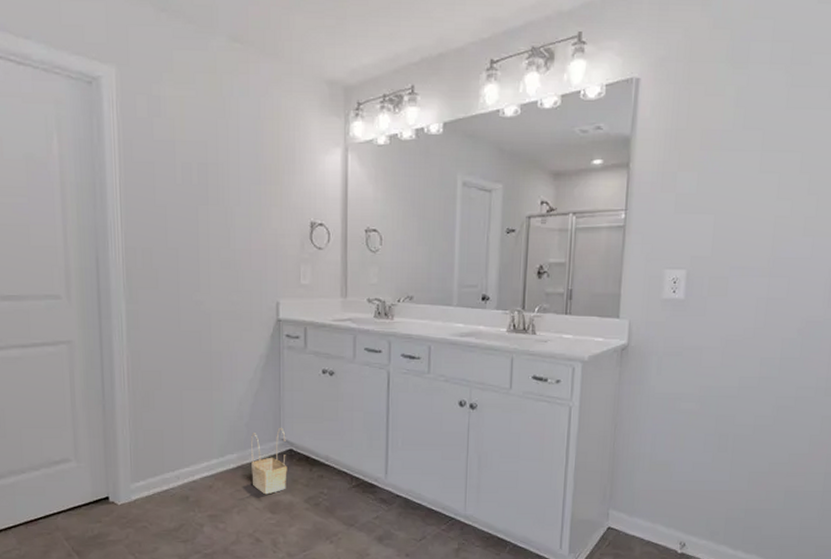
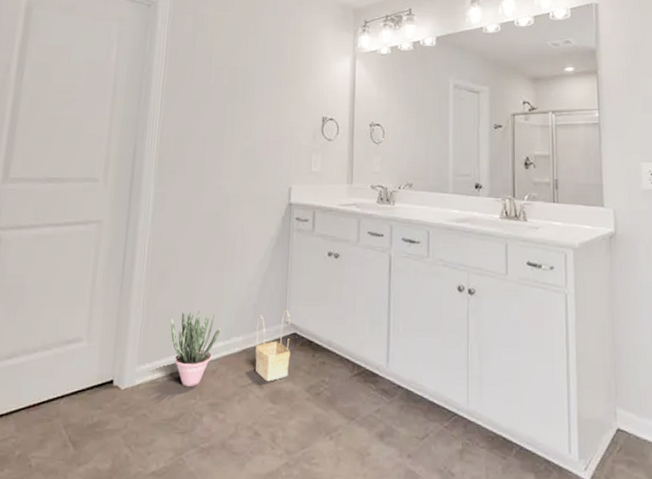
potted plant: none [161,430,214,501] -> present [170,310,221,387]

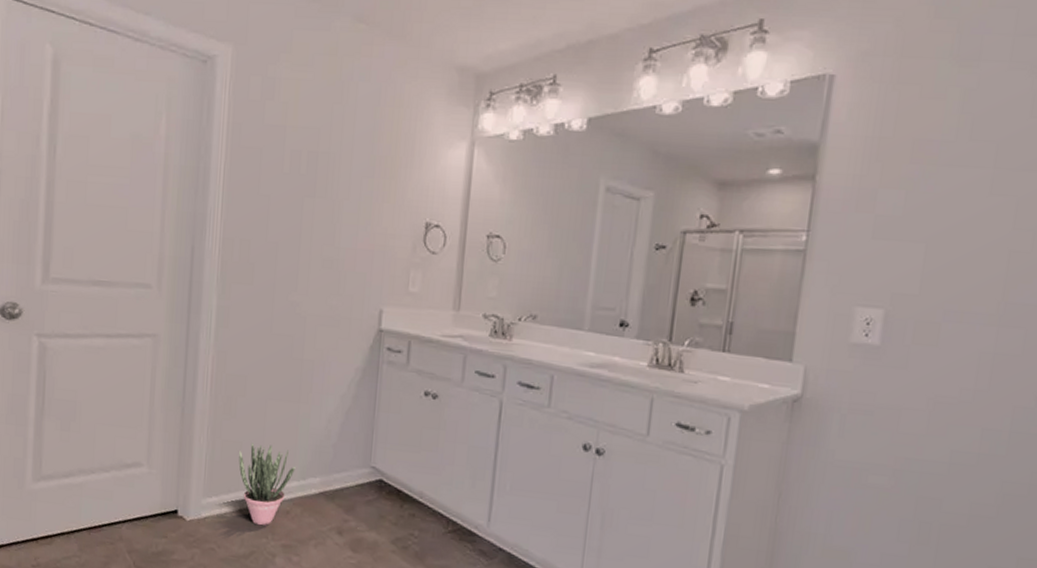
basket: present [255,310,291,382] -> none [334,454,377,529]

